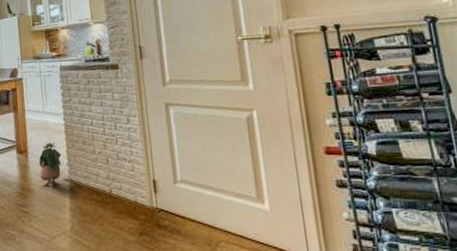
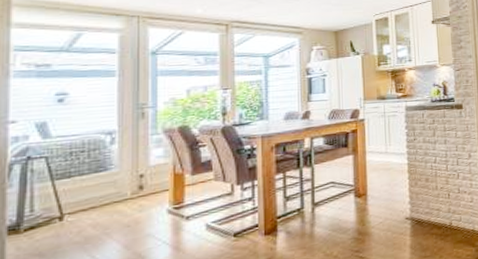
potted plant: present [38,141,62,189] -> none [379,181,404,229]

